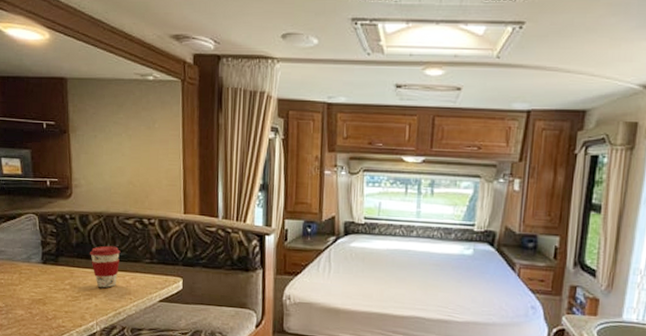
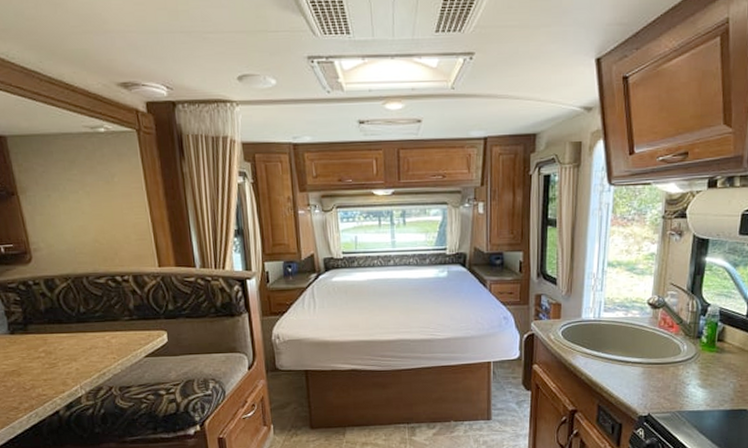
coffee cup: present [89,245,121,288] -> none [61,307,97,351]

